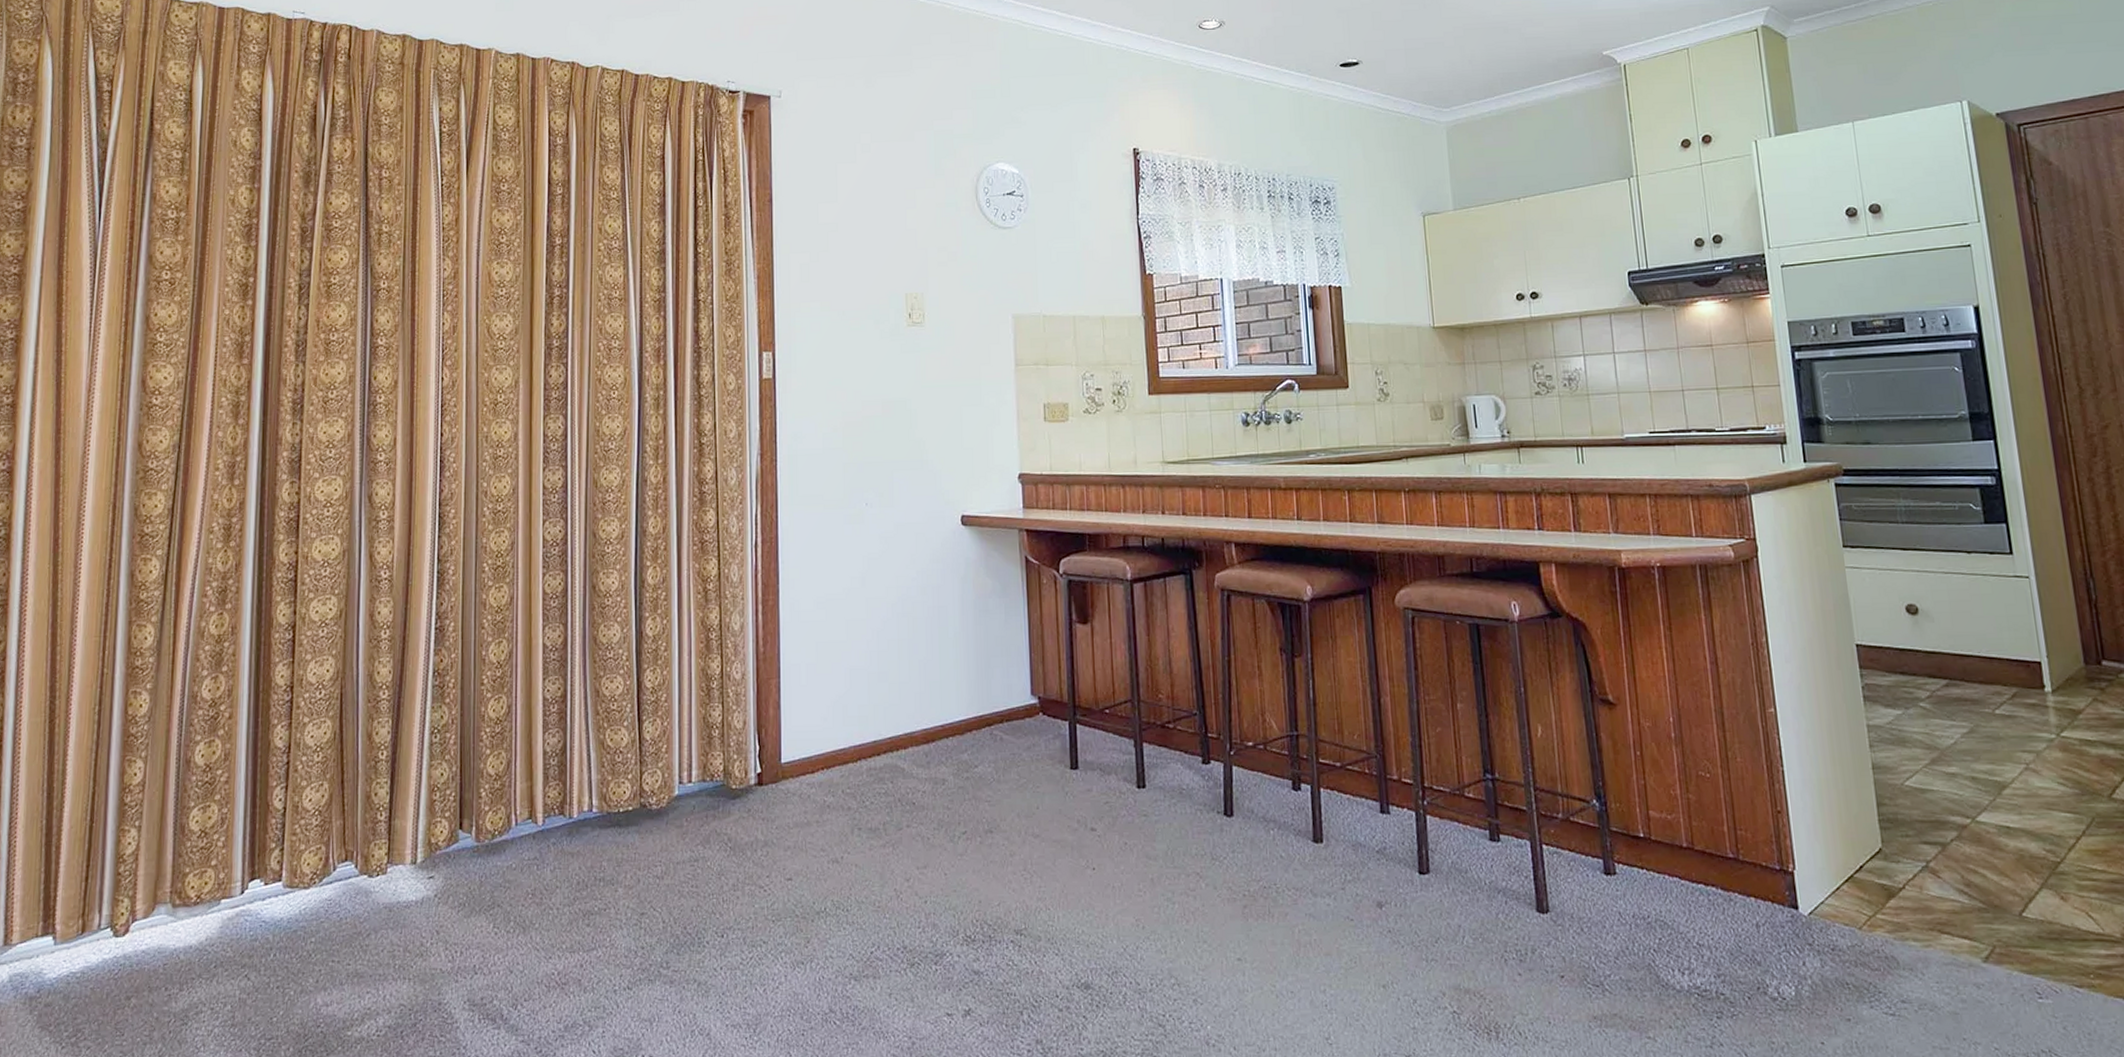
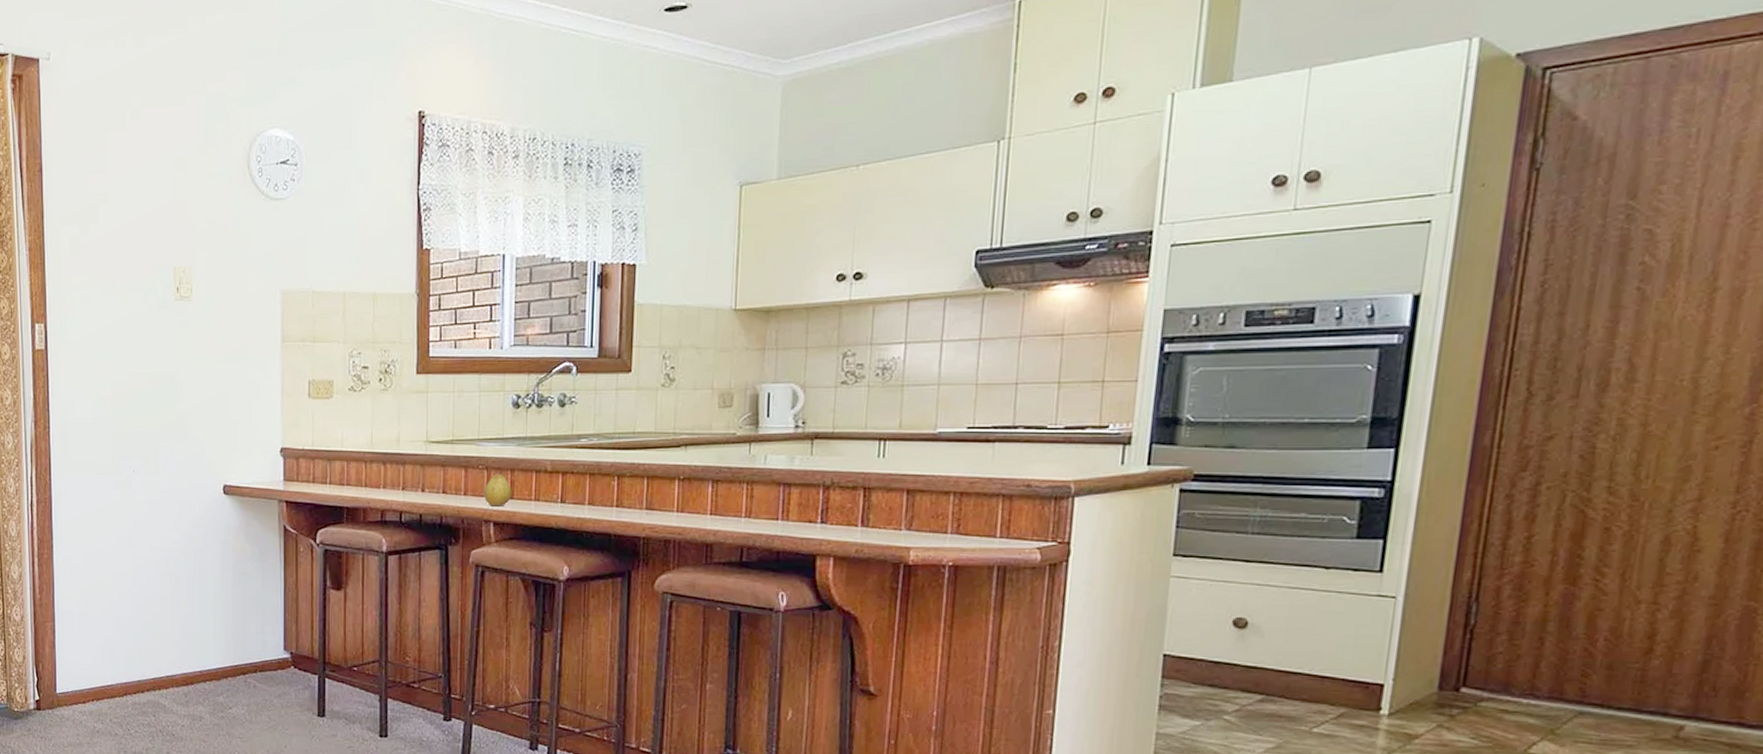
fruit: none [1222,487,1250,526] -> present [483,468,512,505]

